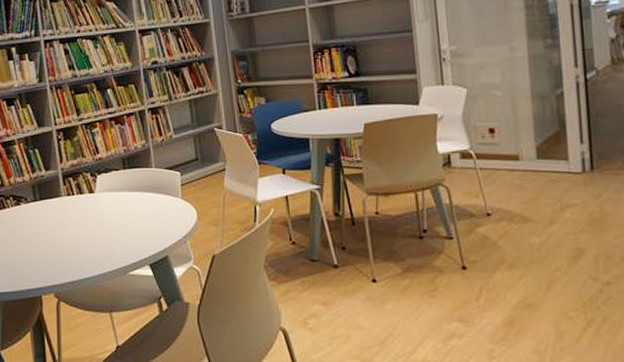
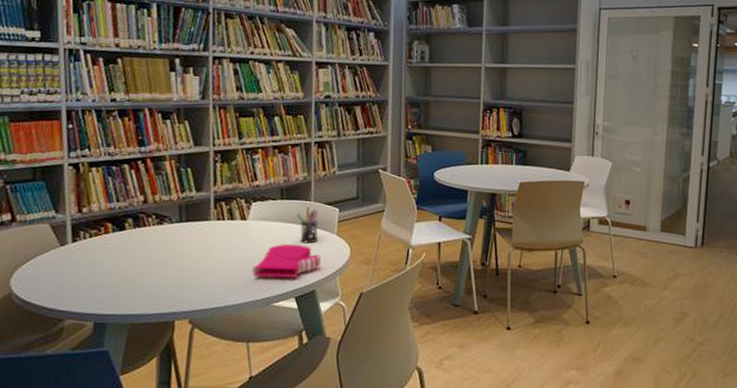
book: none [106,211,170,247] -> present [252,243,322,279]
pen holder: none [140,173,163,210] -> present [297,207,318,243]

